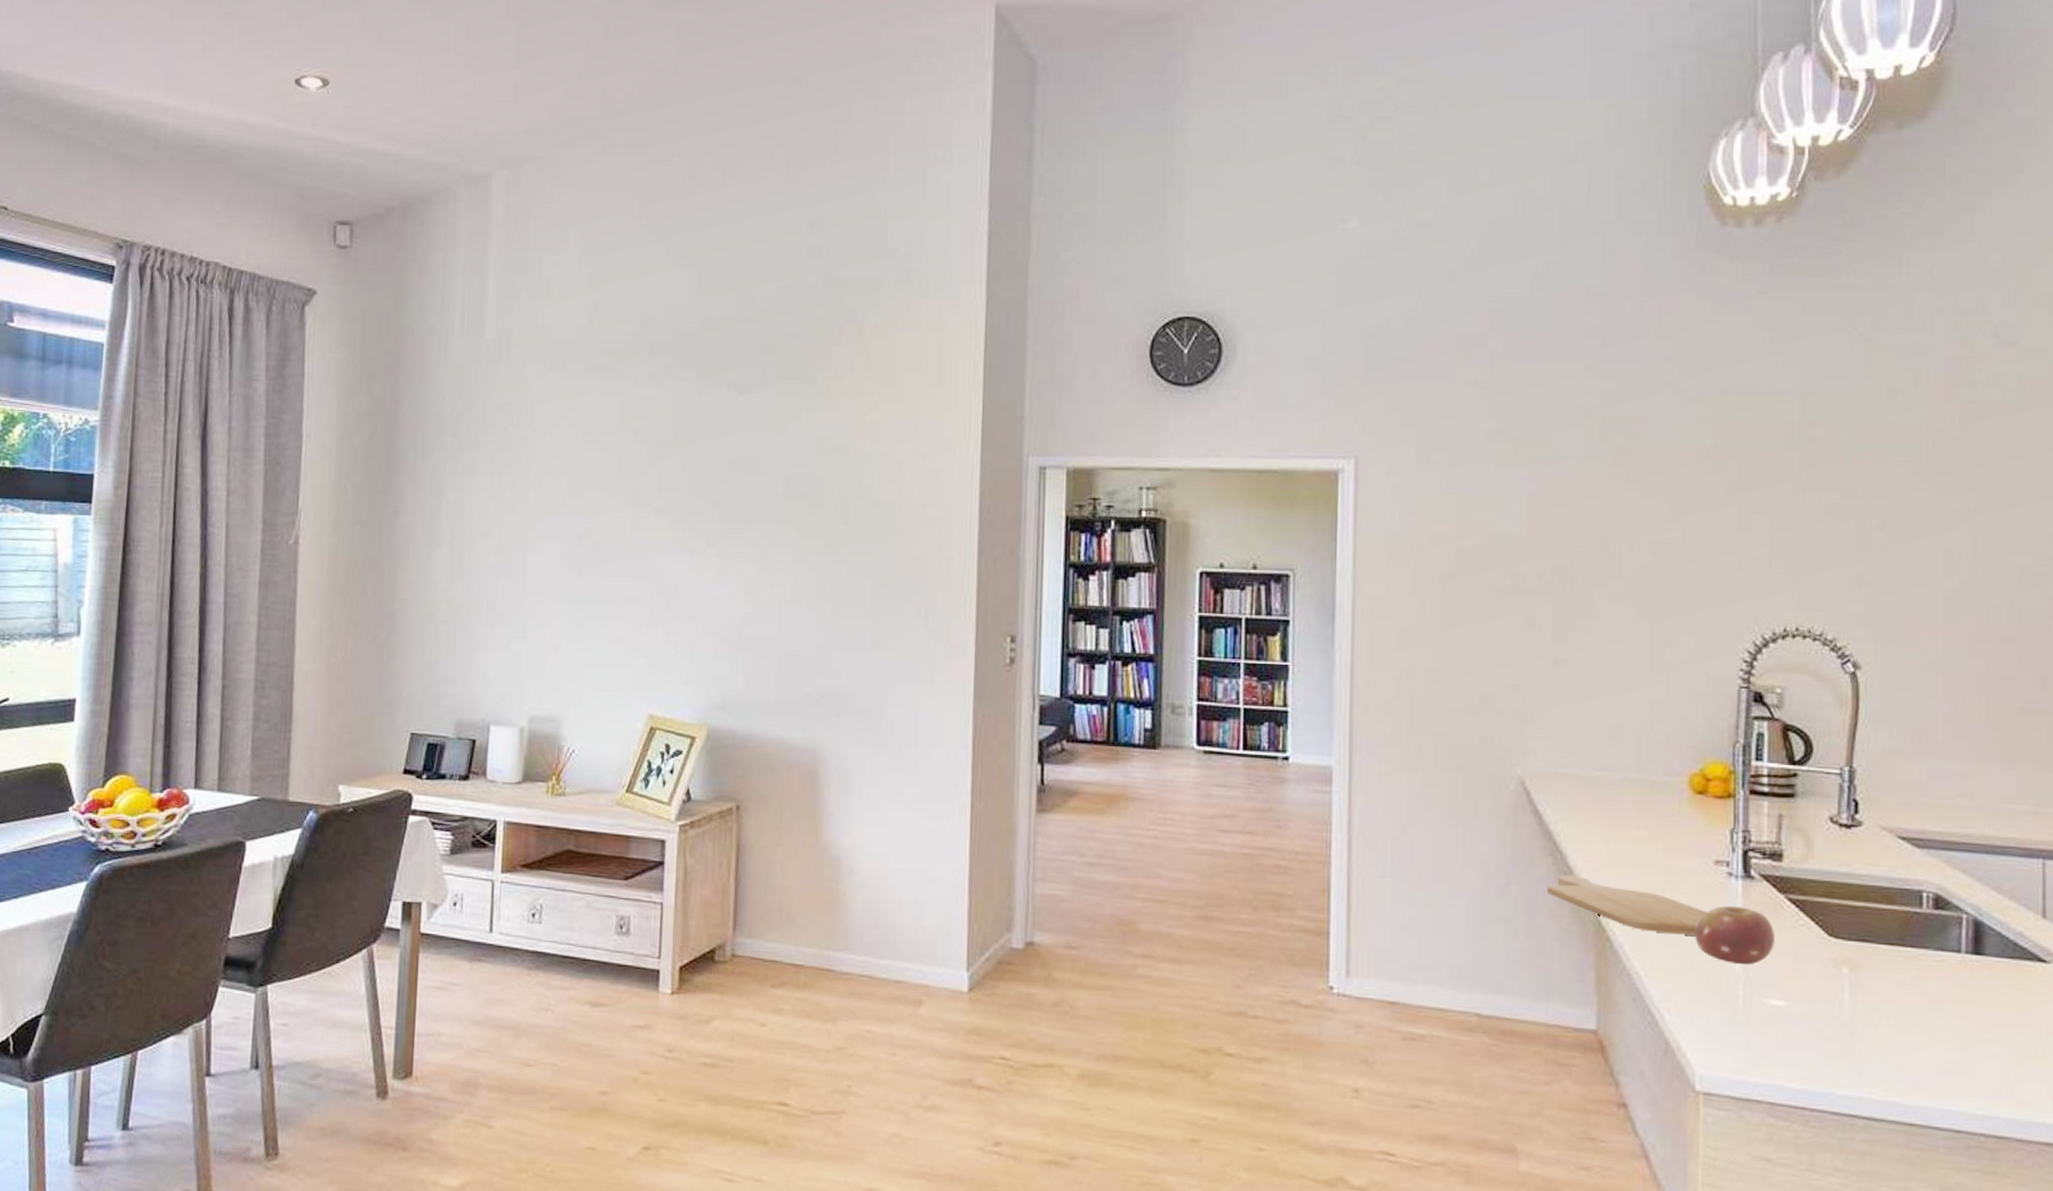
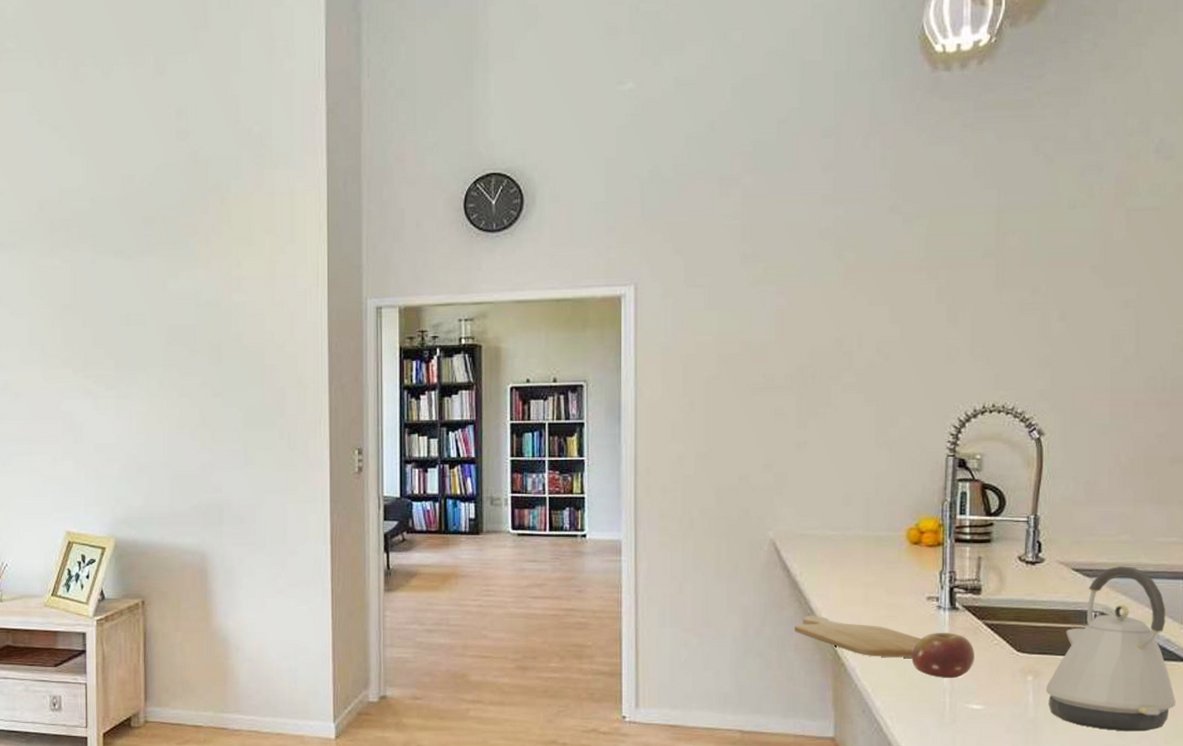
kettle: none [1865,837,2032,1048] -> present [1045,566,1176,732]

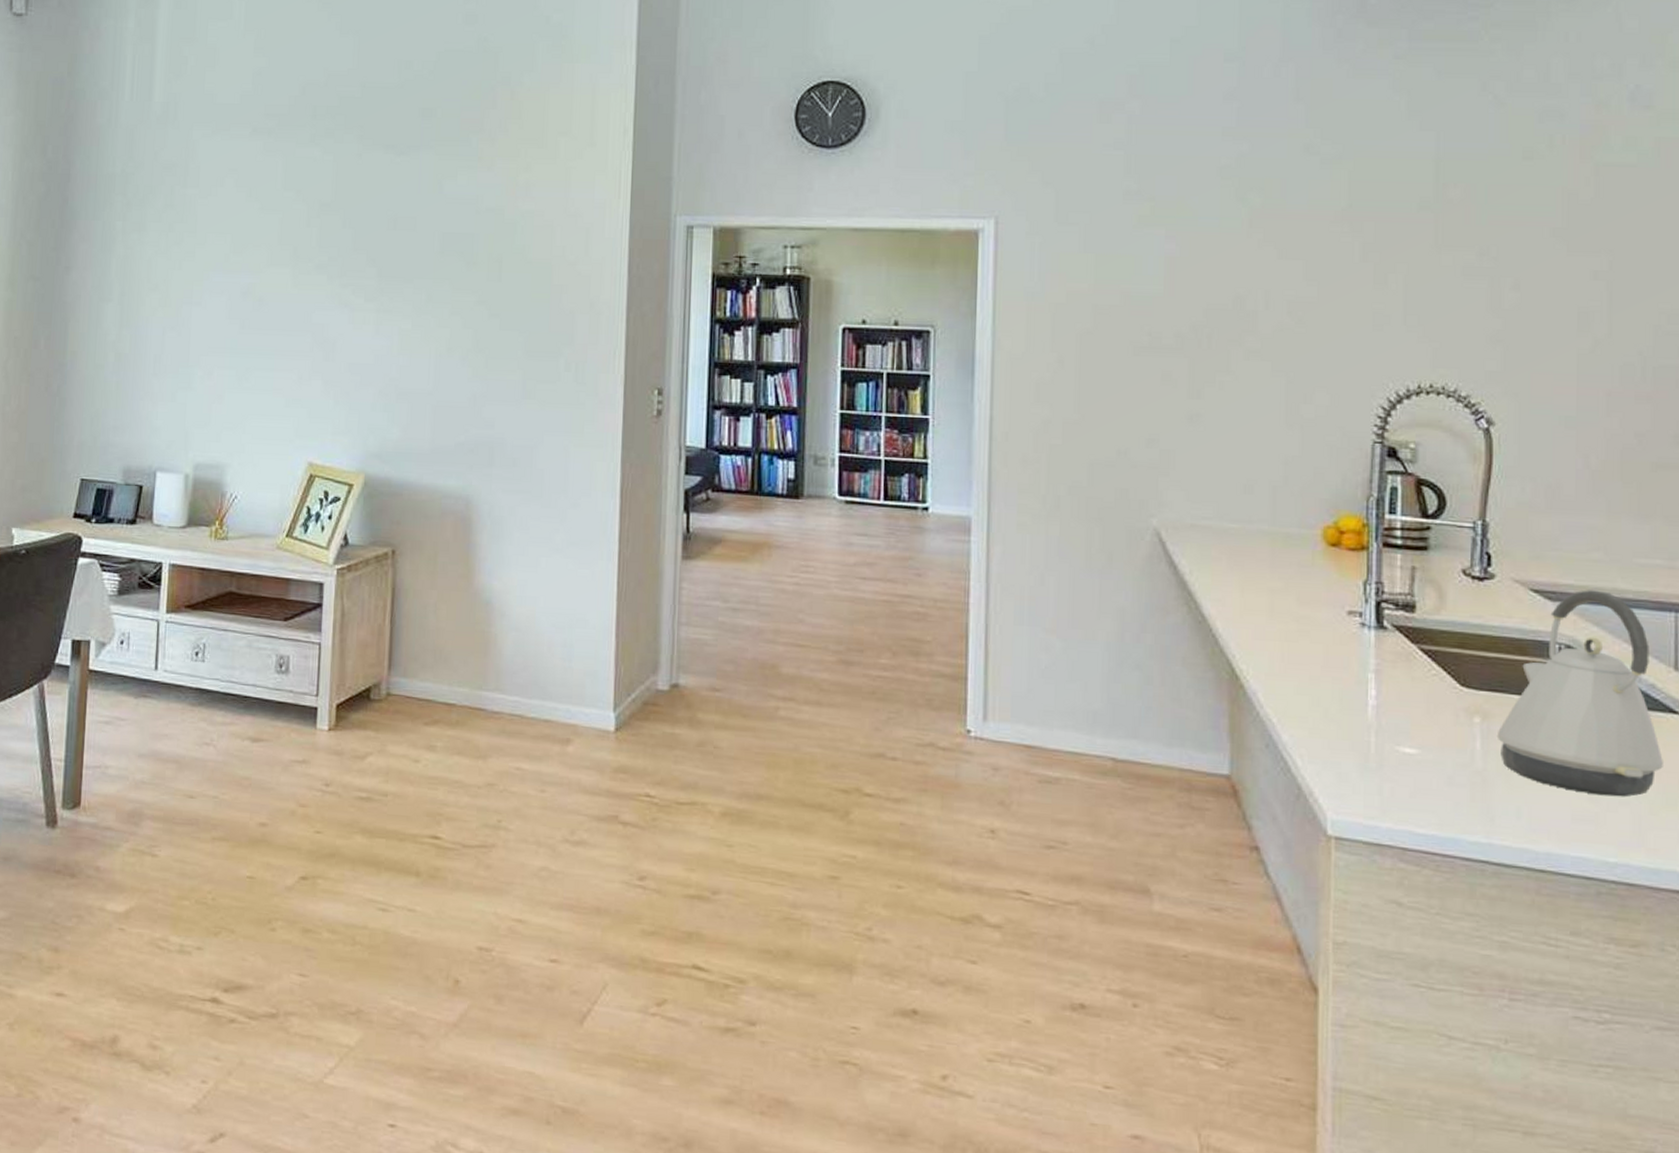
chopping board: present [794,616,922,658] -> none [1182,624,1341,684]
fruit: present [911,633,974,679] -> none [1327,655,1407,714]

